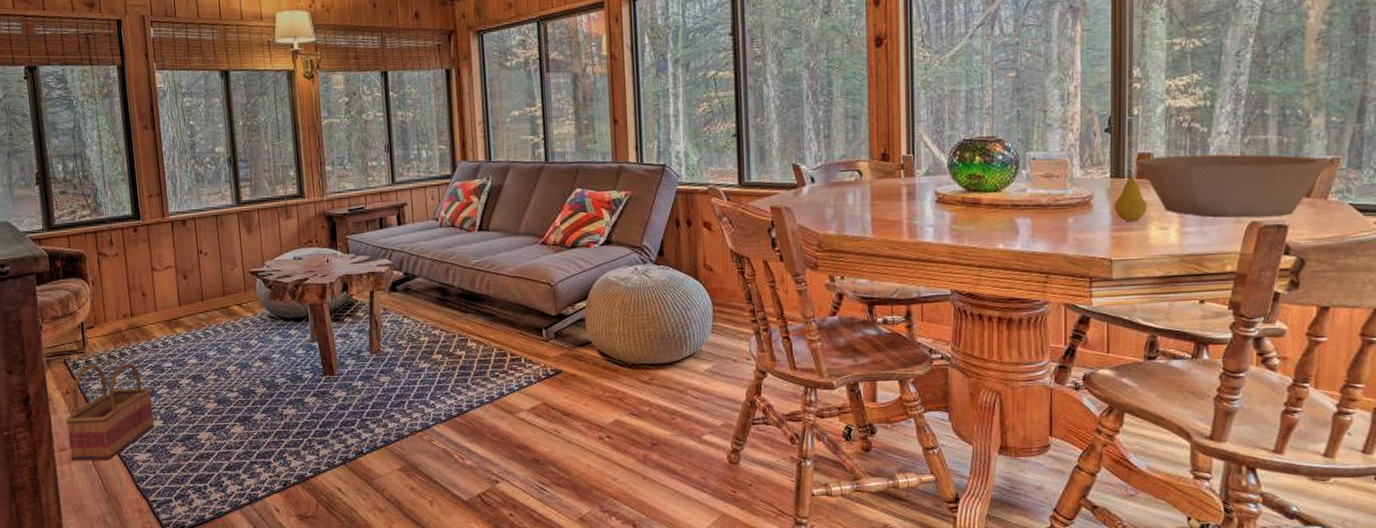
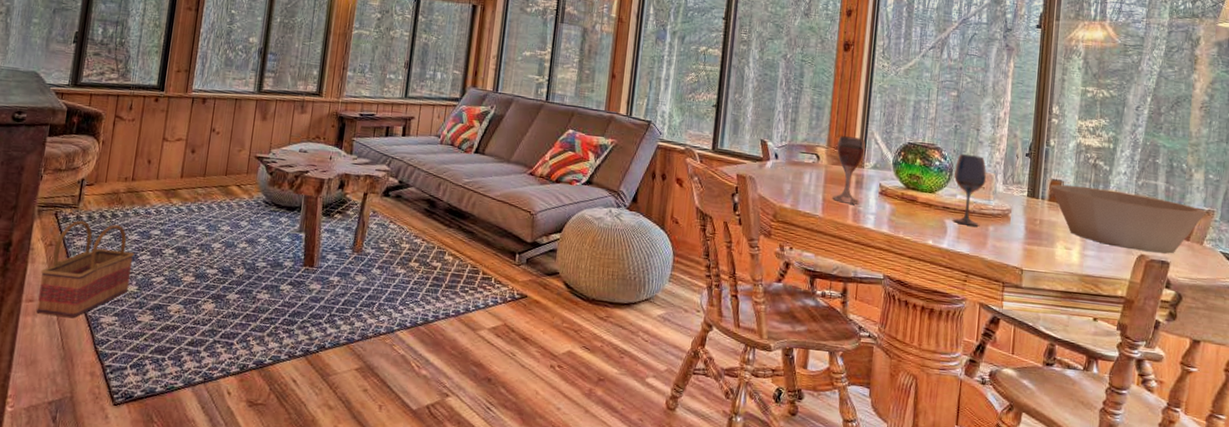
cup: none [881,143,914,219] -> present [832,136,866,205]
wineglass: none [1022,141,1060,221] -> present [953,154,987,227]
fruit: present [1114,170,1147,222] -> none [1028,192,1056,239]

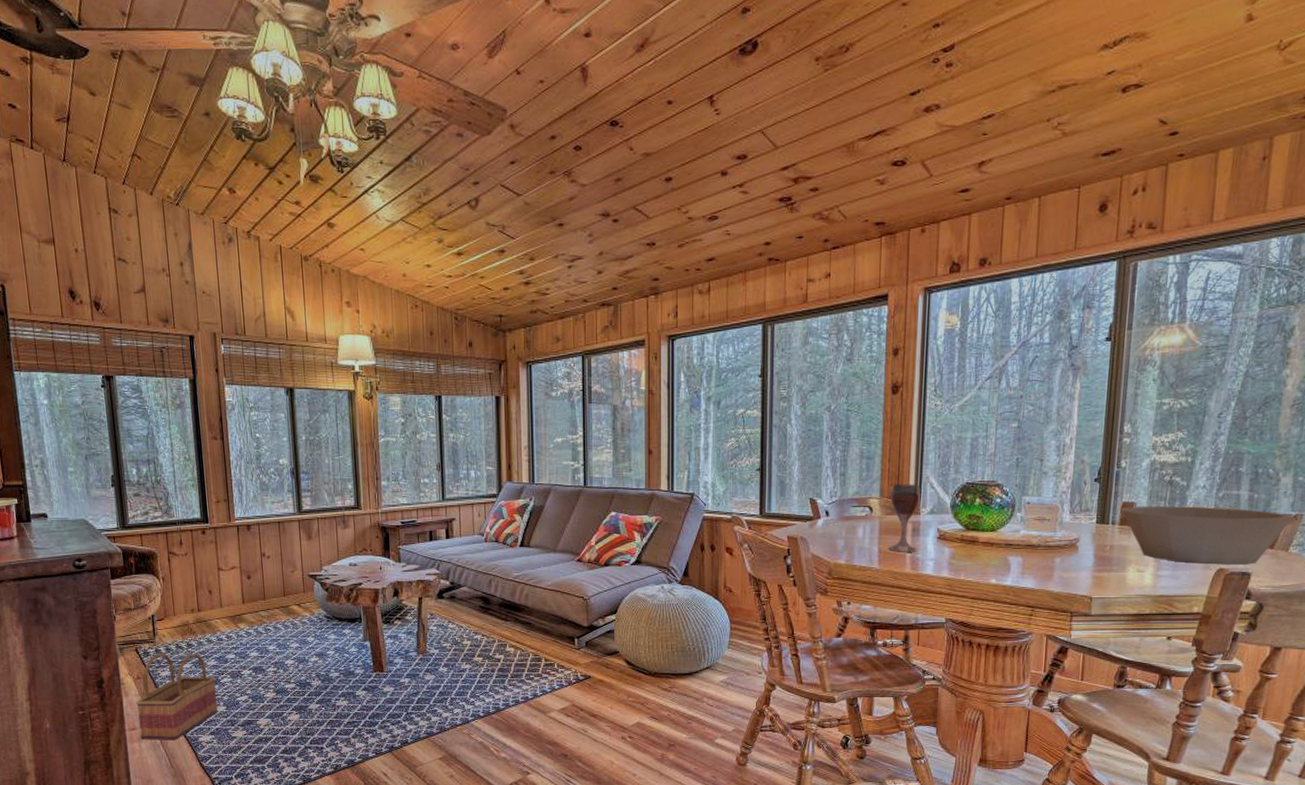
wineglass: present [953,154,987,227] -> none [1017,488,1052,560]

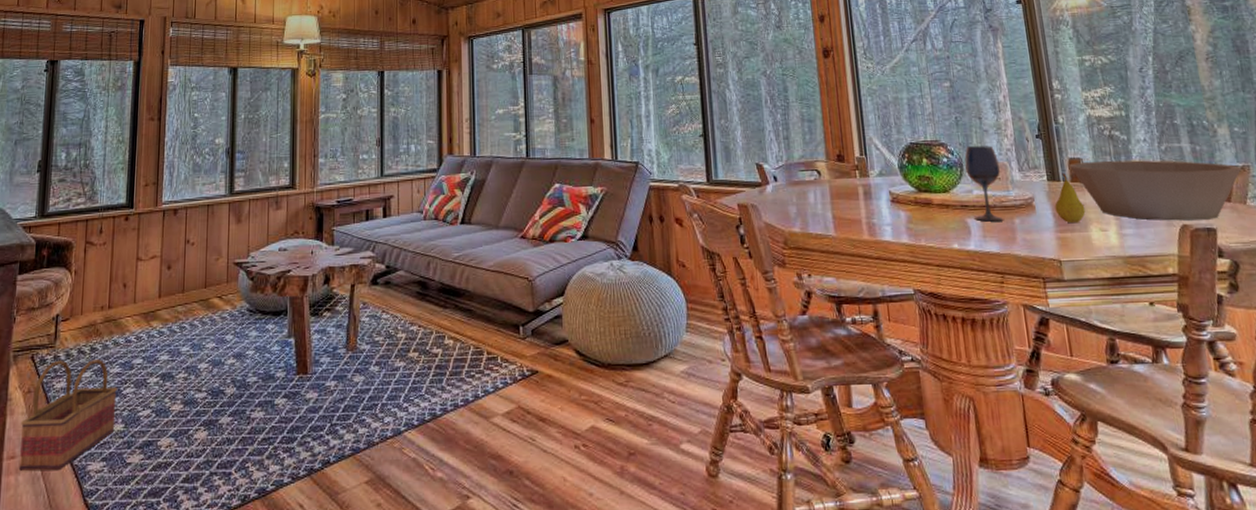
cup: present [888,484,920,552] -> none [836,146,872,218]
wineglass: none [1017,488,1052,560] -> present [964,146,1005,222]
fruit: none [1097,517,1127,564] -> present [1054,174,1086,224]

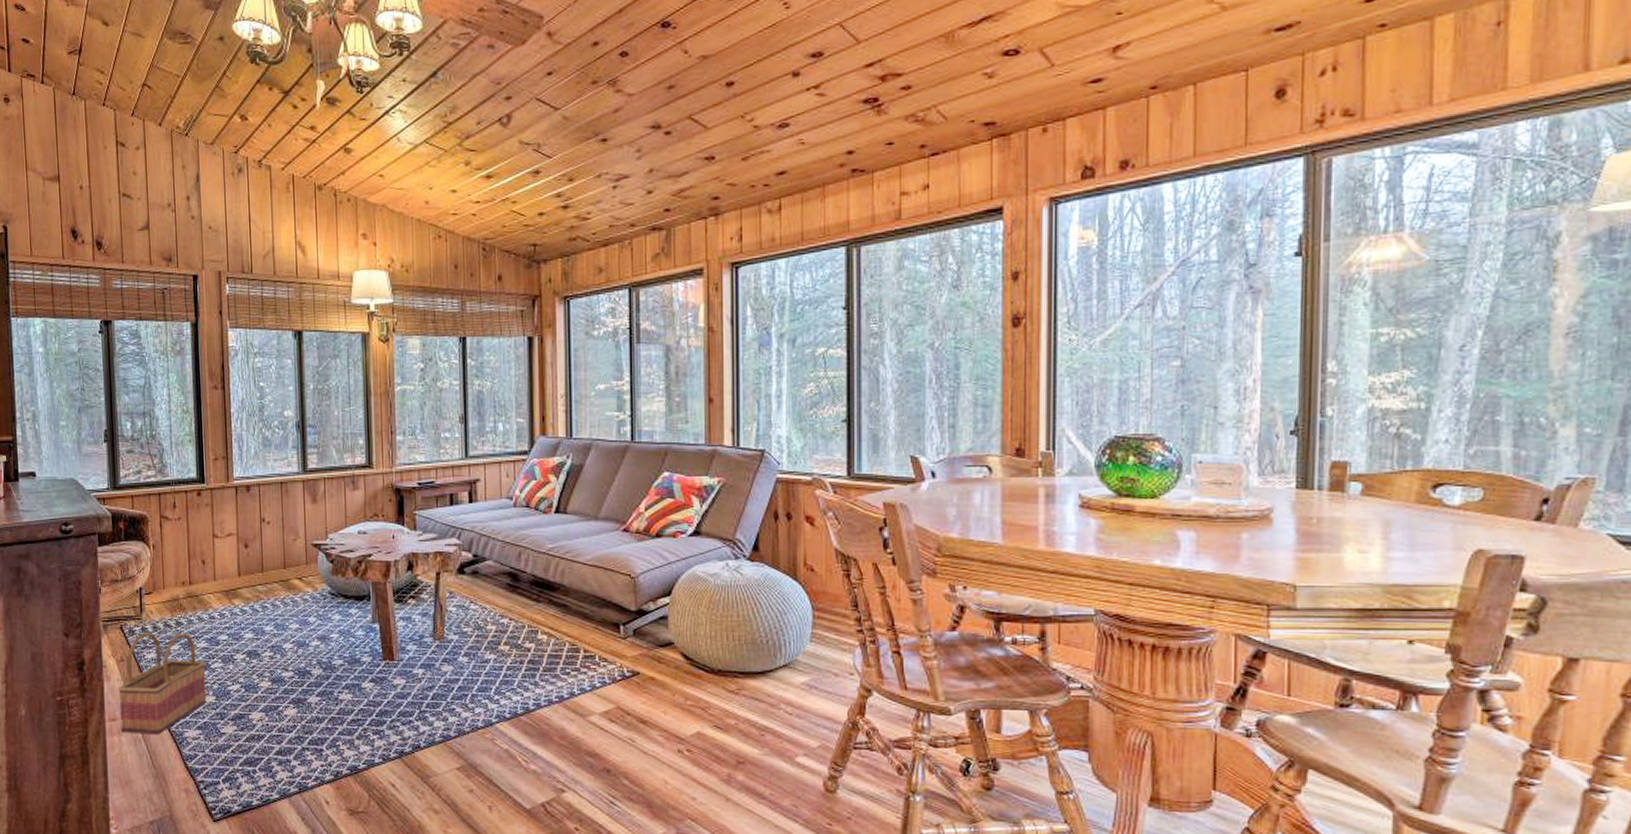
wineglass: present [964,146,1005,222] -> none [1186,442,1233,535]
fruit: present [1054,174,1086,224] -> none [1300,480,1342,542]
bowl: present [1069,160,1242,222] -> none [1331,467,1583,546]

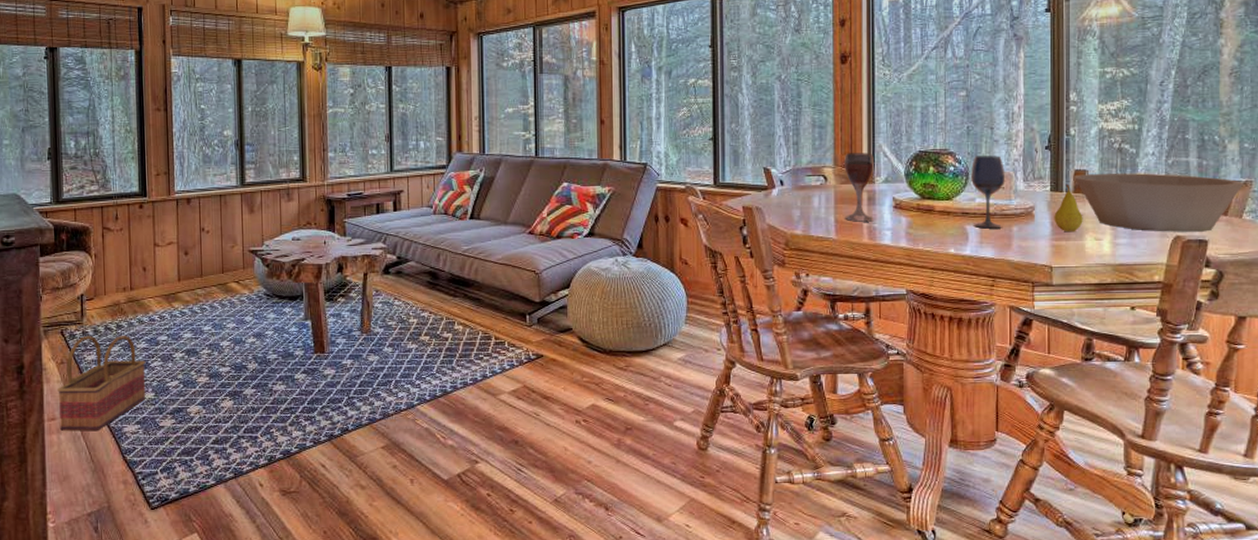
cup: none [1015,438,1054,524] -> present [844,153,874,222]
wineglass: none [1186,442,1233,535] -> present [971,156,1006,229]
fruit: none [1300,480,1342,542] -> present [1054,185,1083,233]
bowl: none [1331,467,1583,546] -> present [1074,173,1244,233]

